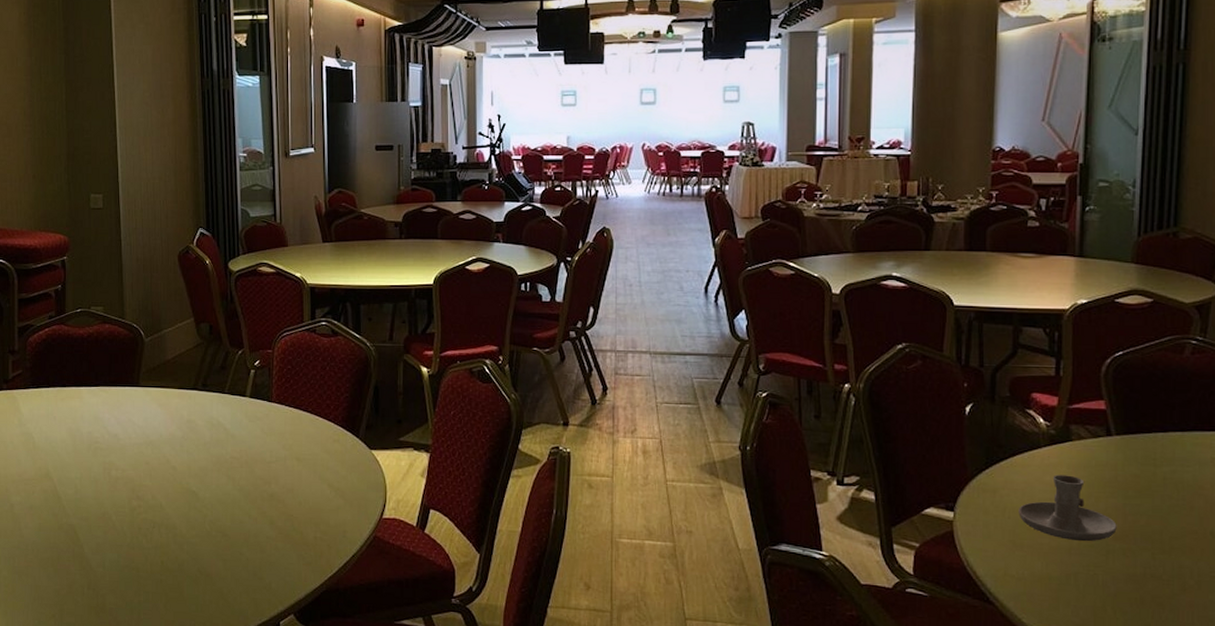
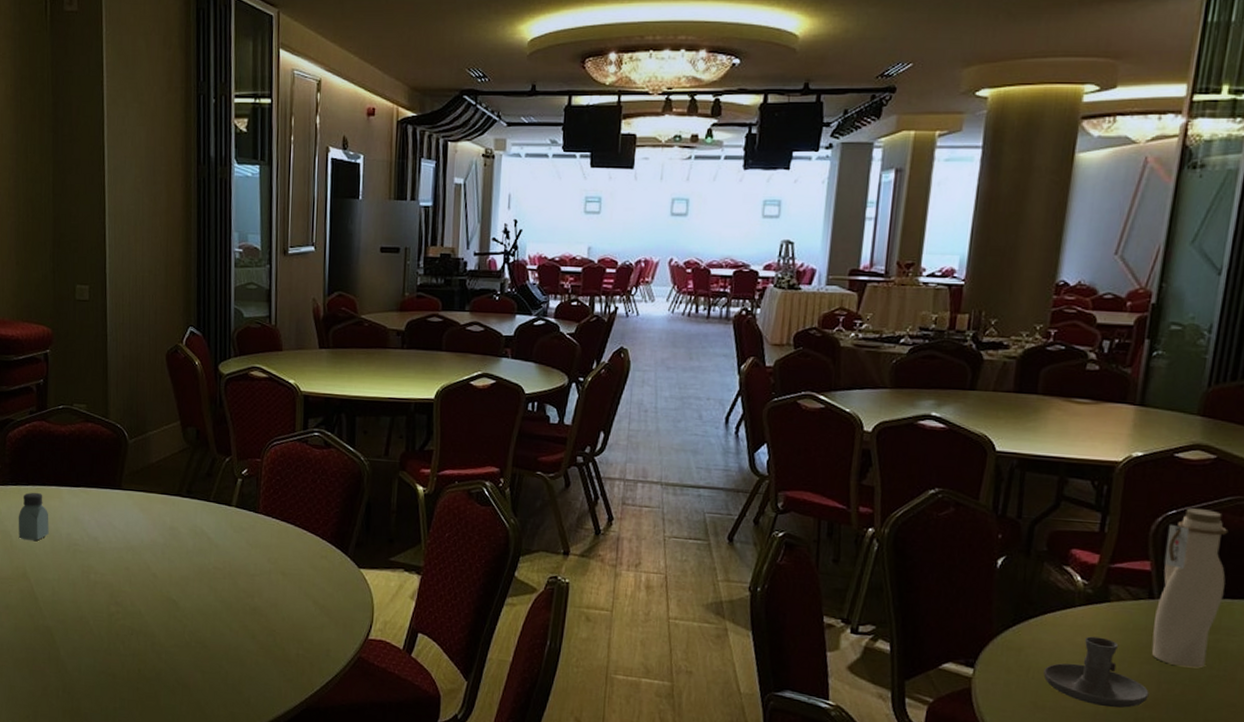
saltshaker: none [40,394,70,441] -> present [18,492,49,541]
water bottle: none [1114,349,1174,499] -> present [1152,508,1229,668]

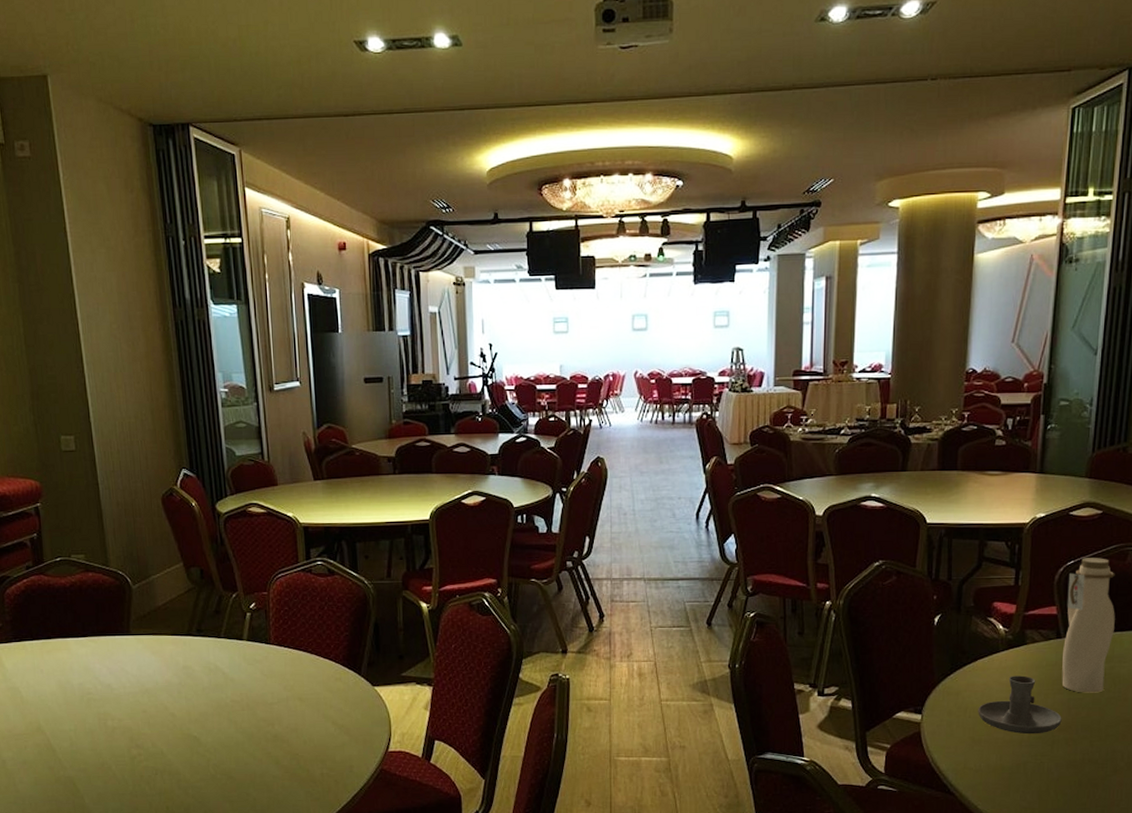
saltshaker: present [18,492,49,541] -> none [25,646,60,694]

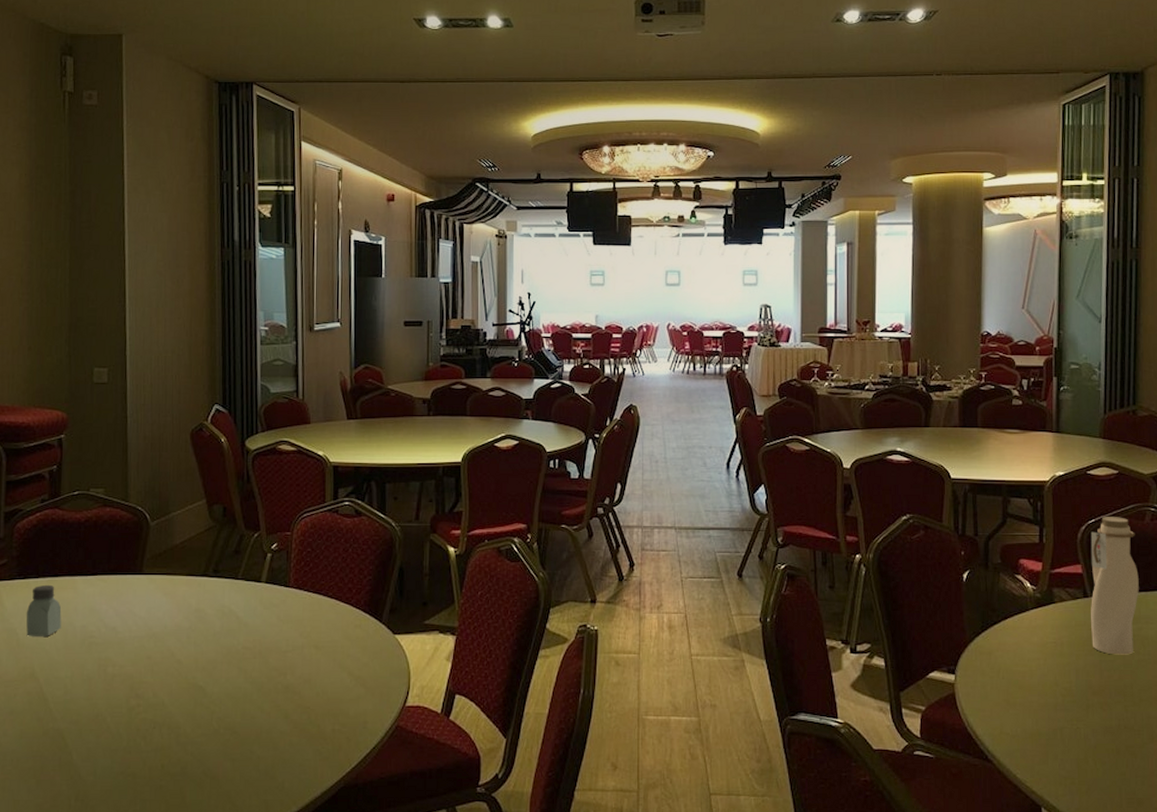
saltshaker: none [25,646,60,694] -> present [26,584,62,636]
candle holder: present [978,675,1062,735] -> none [1011,635,1095,698]

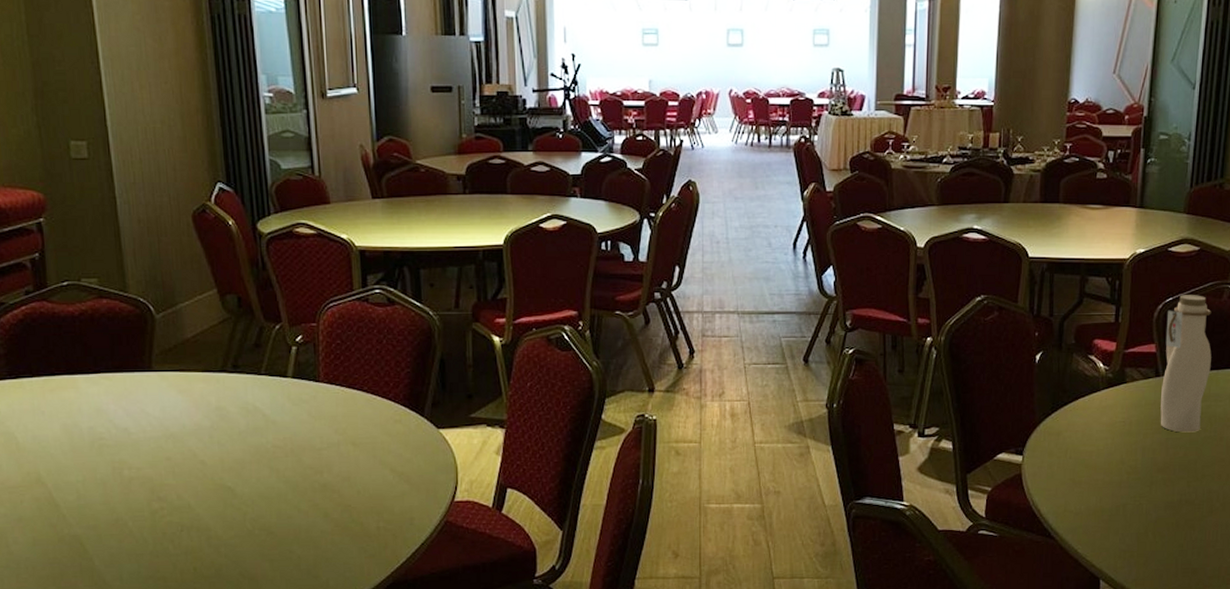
saltshaker: present [26,584,62,636] -> none [23,384,65,440]

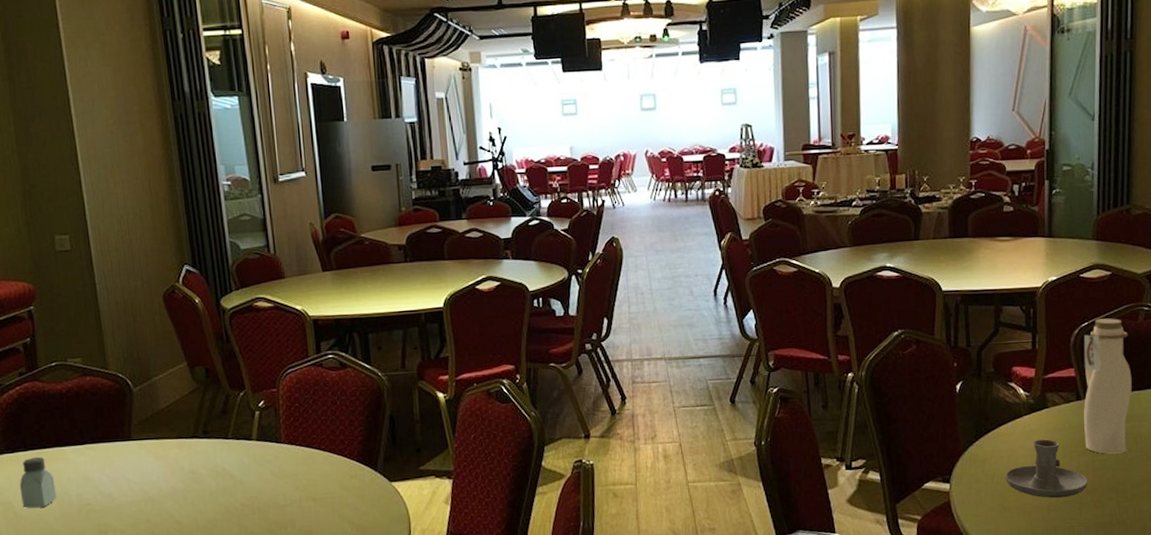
saltshaker: none [23,384,65,440] -> present [19,456,57,508]
candle holder: none [1078,415,1160,475] -> present [1005,439,1088,499]

